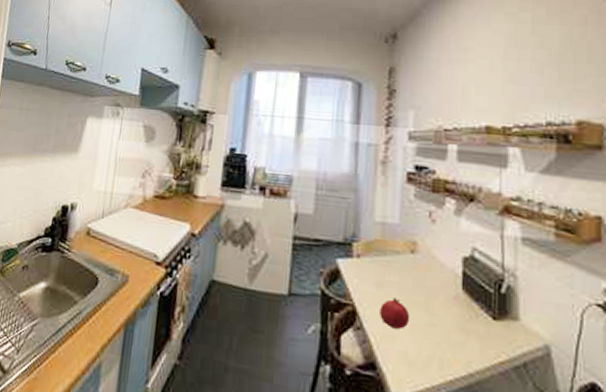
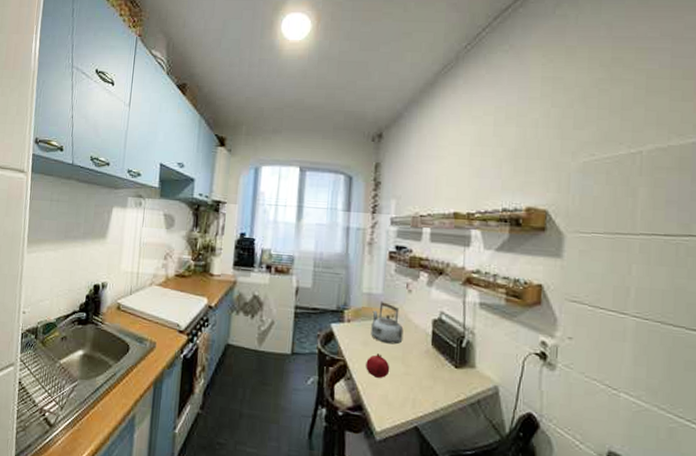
kettle: none [385,232,427,287] -> present [371,301,404,345]

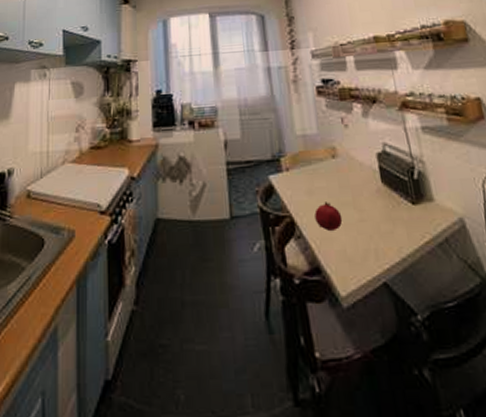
kettle: present [371,301,404,345] -> none [310,141,350,189]

